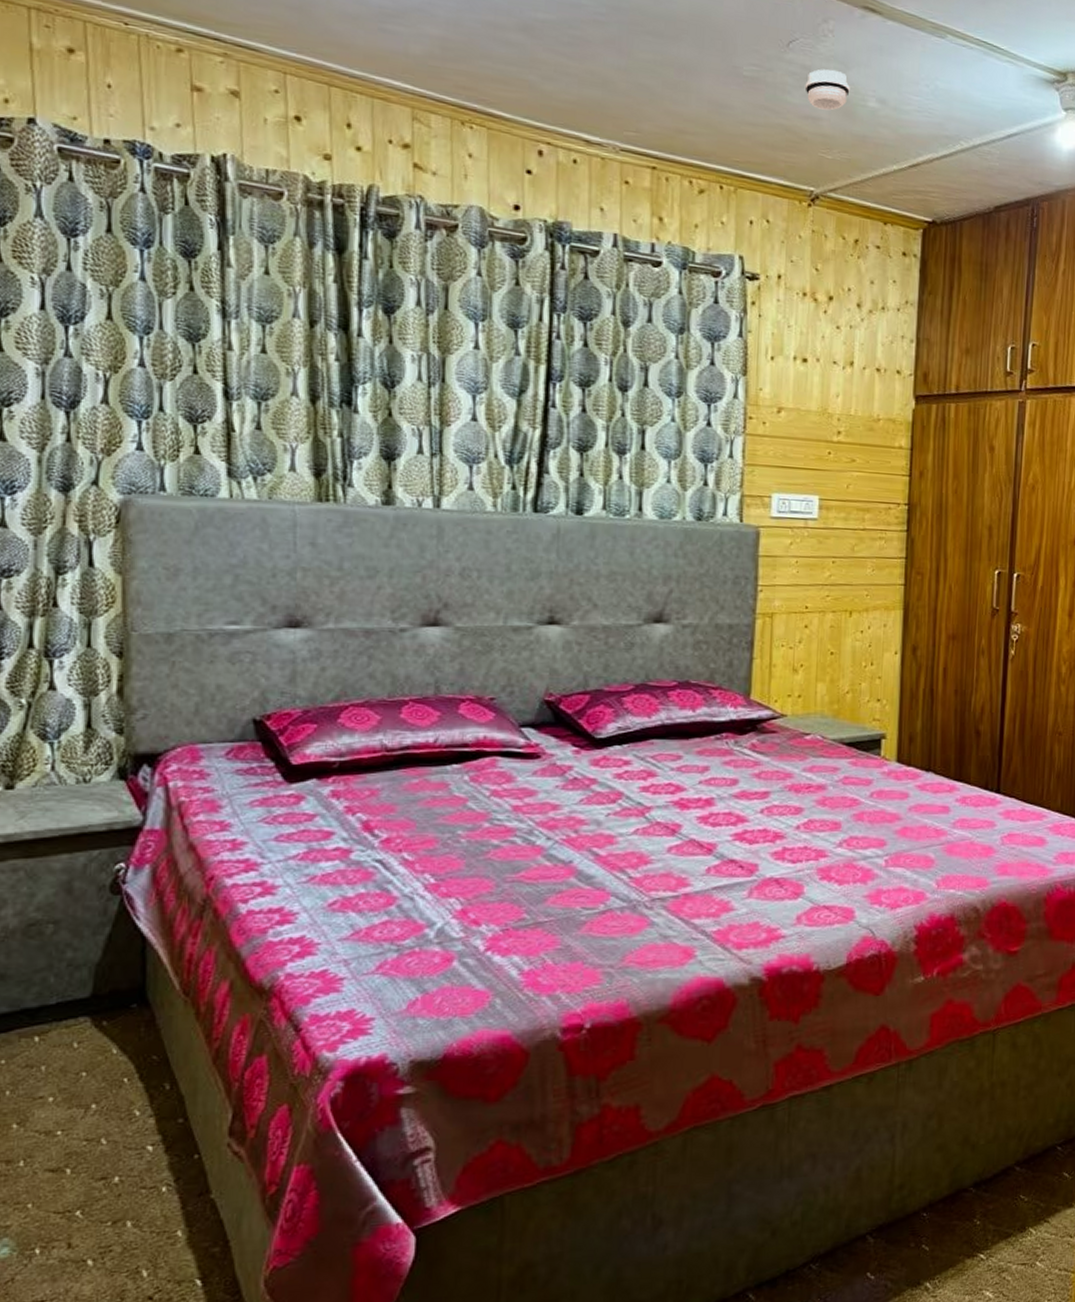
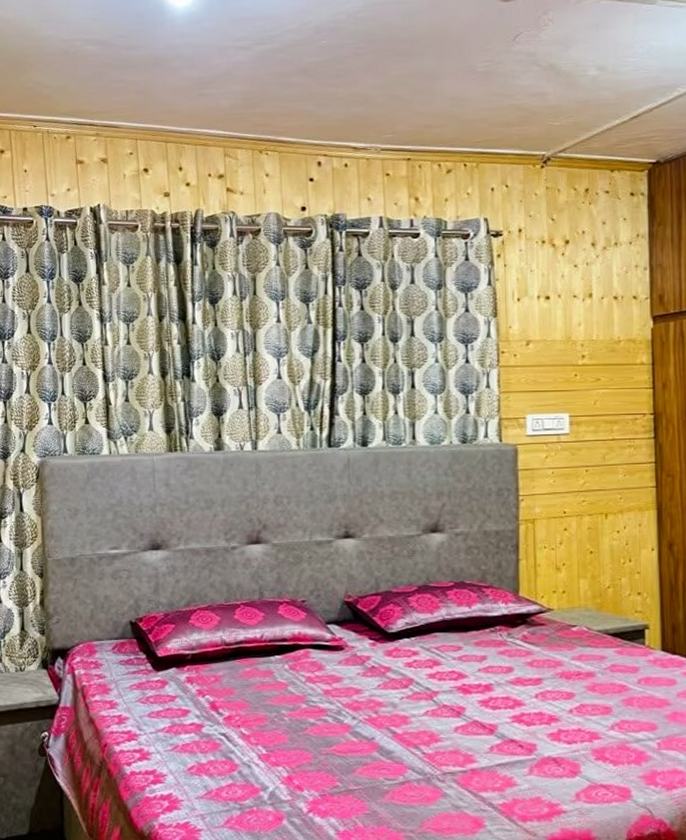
smoke detector: present [804,69,850,111] -> none [531,51,571,86]

